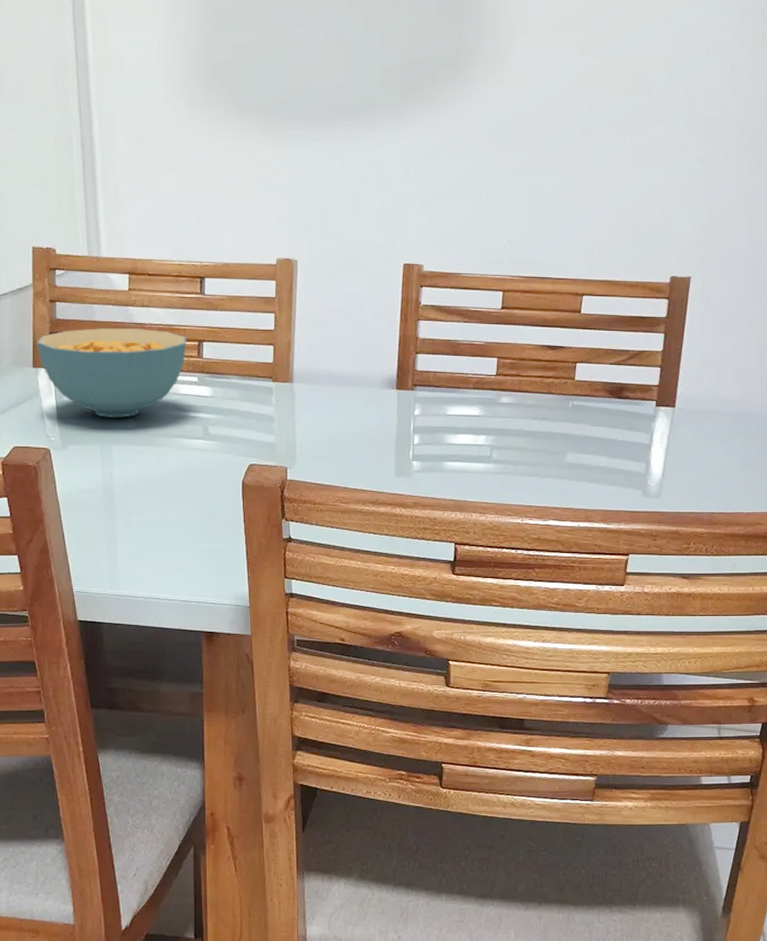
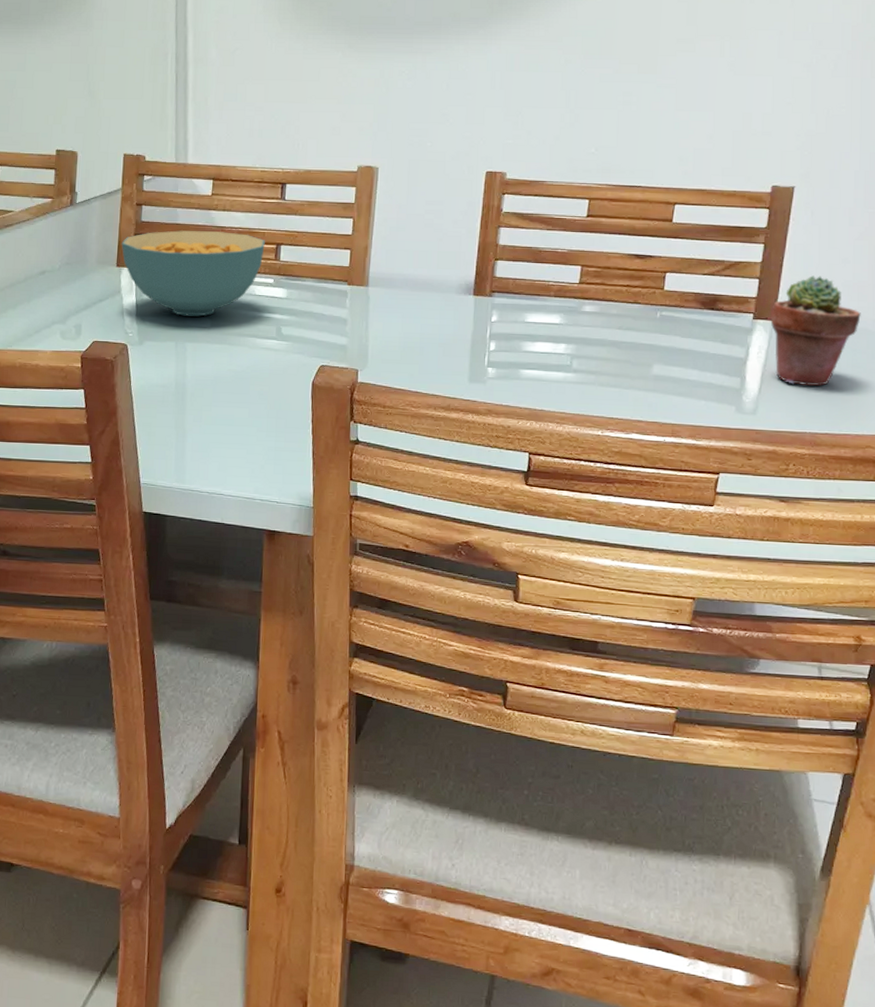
potted succulent: none [671,363,751,468] -> present [770,275,861,386]

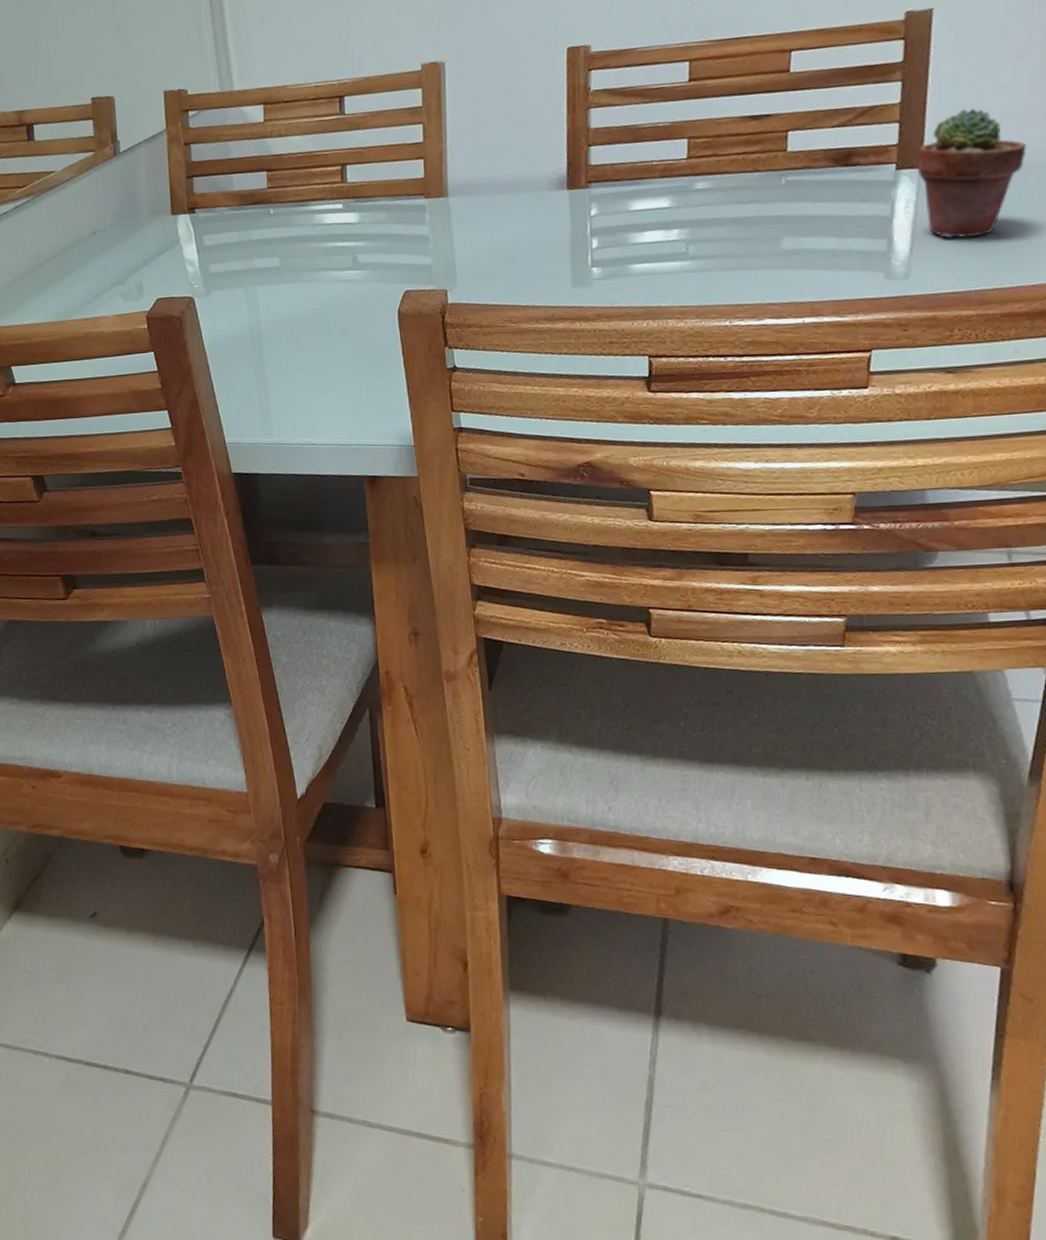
cereal bowl: present [121,230,265,317] -> none [173,159,329,258]

